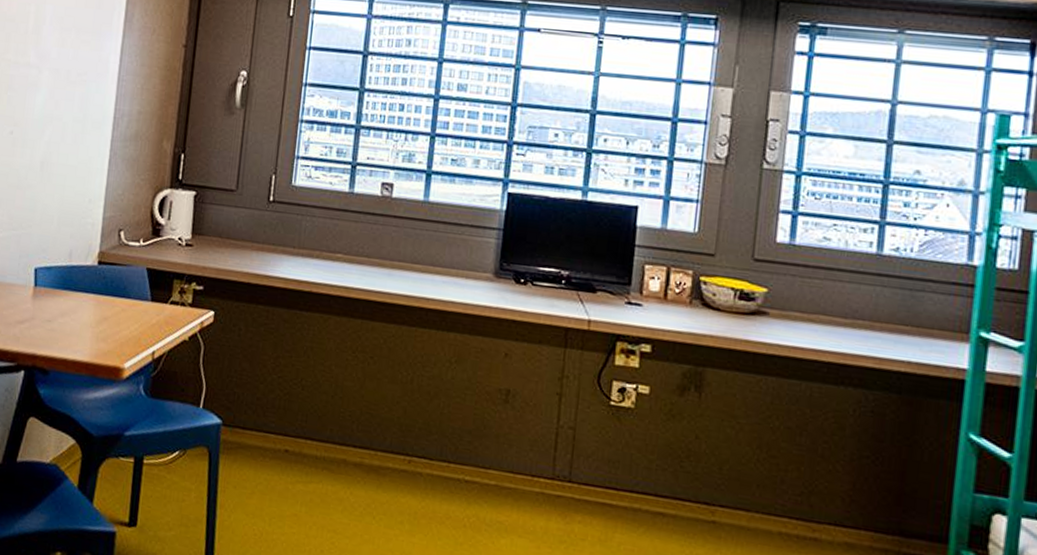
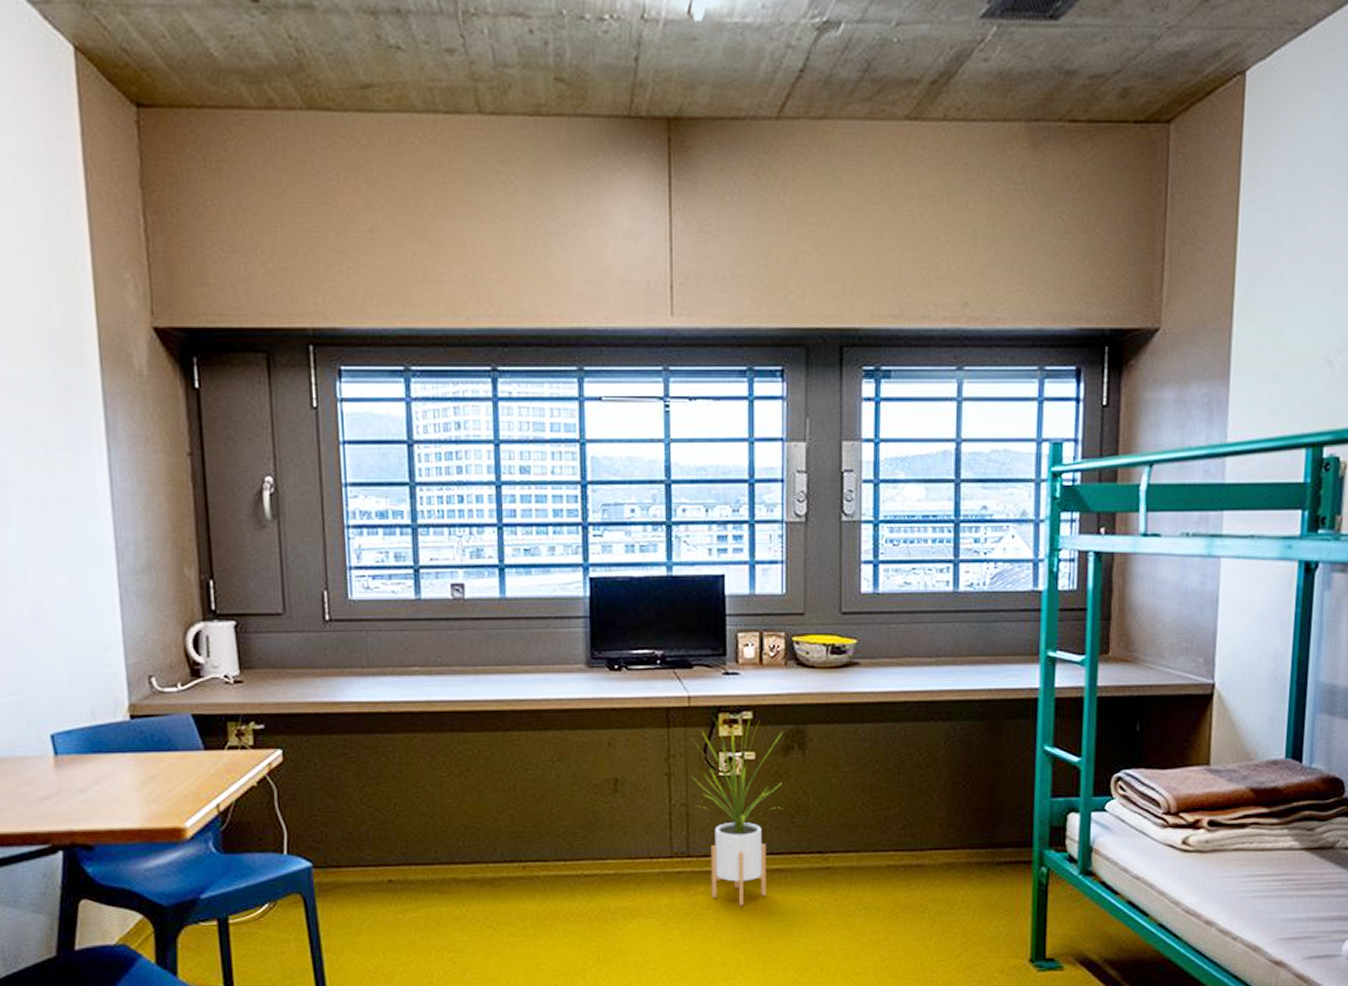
house plant: none [582,349,681,545] -> present [691,717,783,906]

